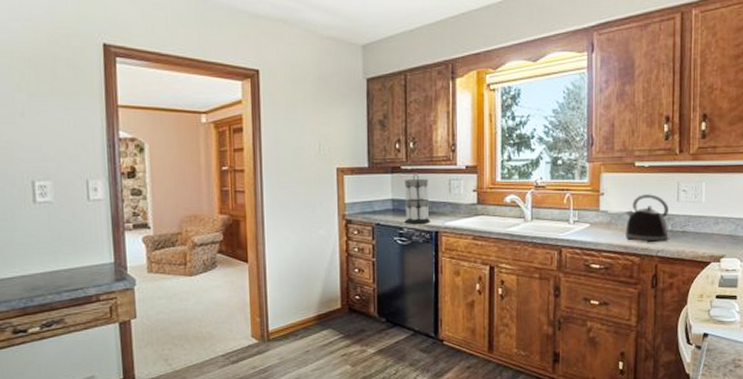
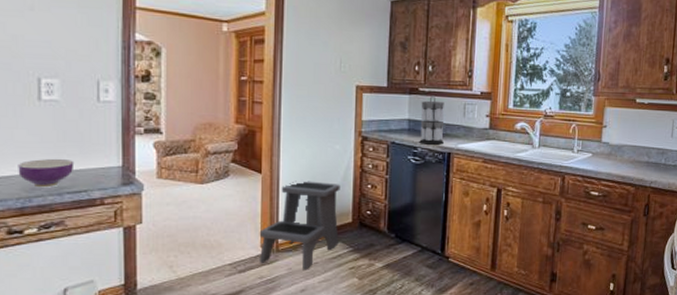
bowl: none [18,258,70,288] -> present [18,158,75,188]
step stool: none [249,268,329,359] -> present [259,181,340,270]
kettle: present [624,194,670,243] -> none [622,129,663,175]

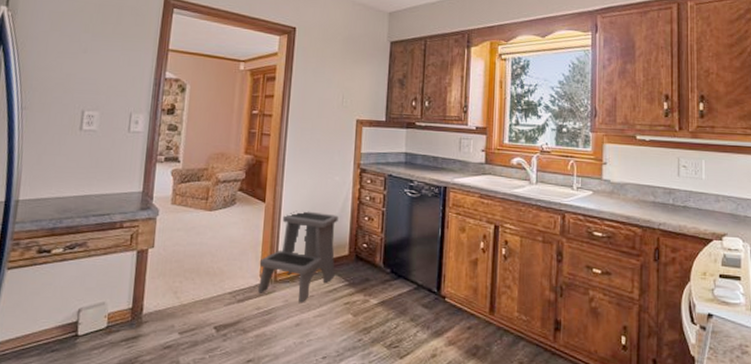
bowl: present [18,158,75,188] -> none [54,183,103,210]
spice rack: present [419,95,444,145] -> none [415,129,440,179]

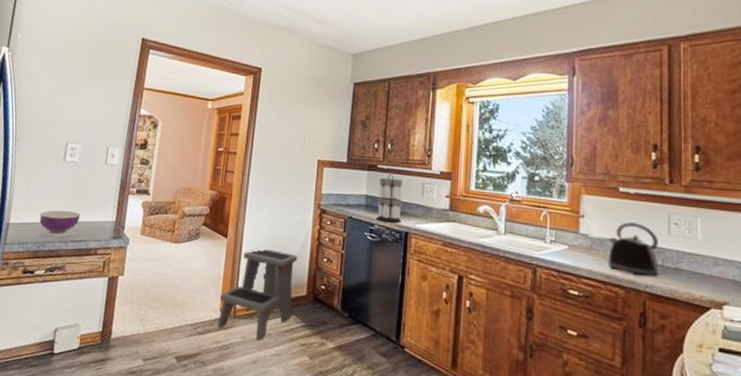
bowl: none [54,183,103,210] -> present [39,210,81,235]
spice rack: none [415,129,440,179] -> present [376,173,403,223]
kettle: none [626,167,672,216] -> present [607,222,661,278]

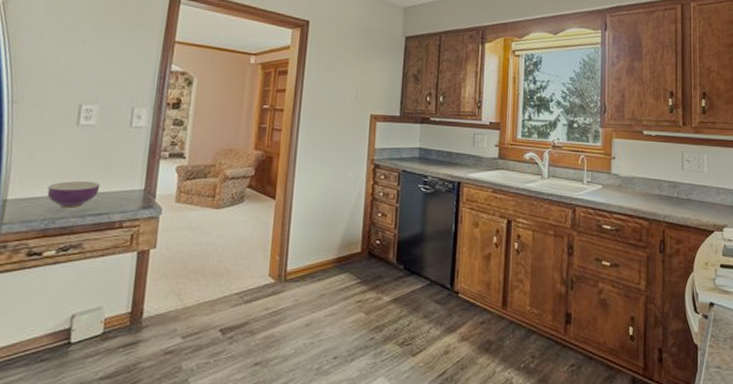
step stool: present [218,248,298,341] -> none [267,207,351,303]
spice rack: present [376,173,403,223] -> none [429,125,454,174]
kettle: present [607,222,661,278] -> none [634,161,676,209]

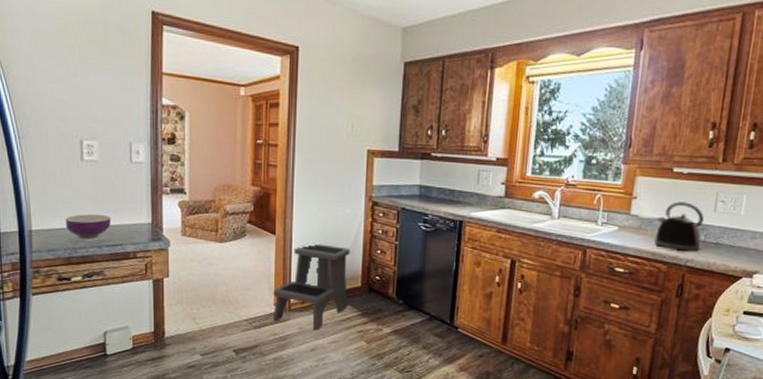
step stool: none [267,207,351,303] -> present [273,243,350,331]
kettle: none [634,161,676,209] -> present [653,201,704,253]

